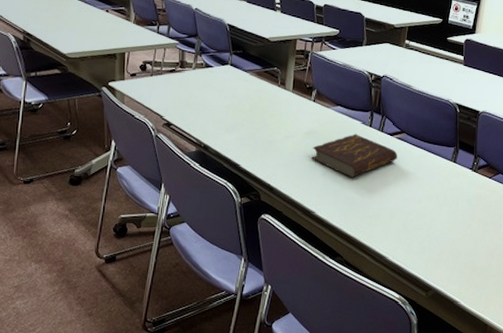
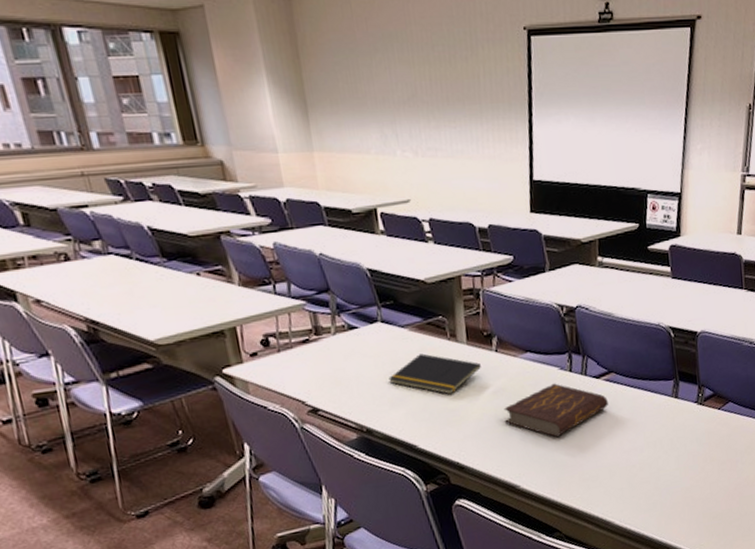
notepad: none [228,94,300,129] -> present [388,353,481,395]

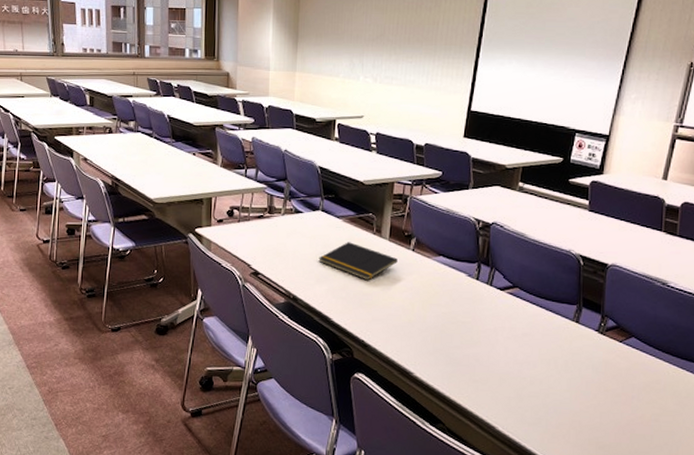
book: present [503,383,608,437] -> none [410,287,508,336]

